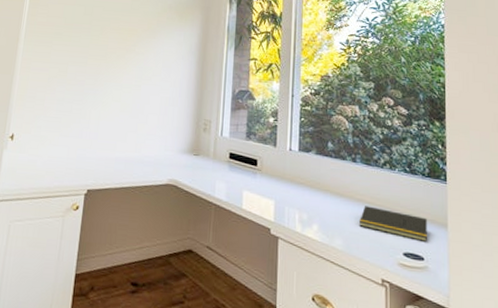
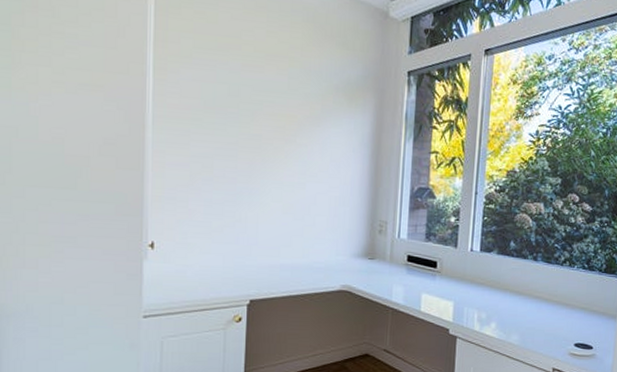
notepad: present [359,206,427,242] -> none [536,303,599,332]

